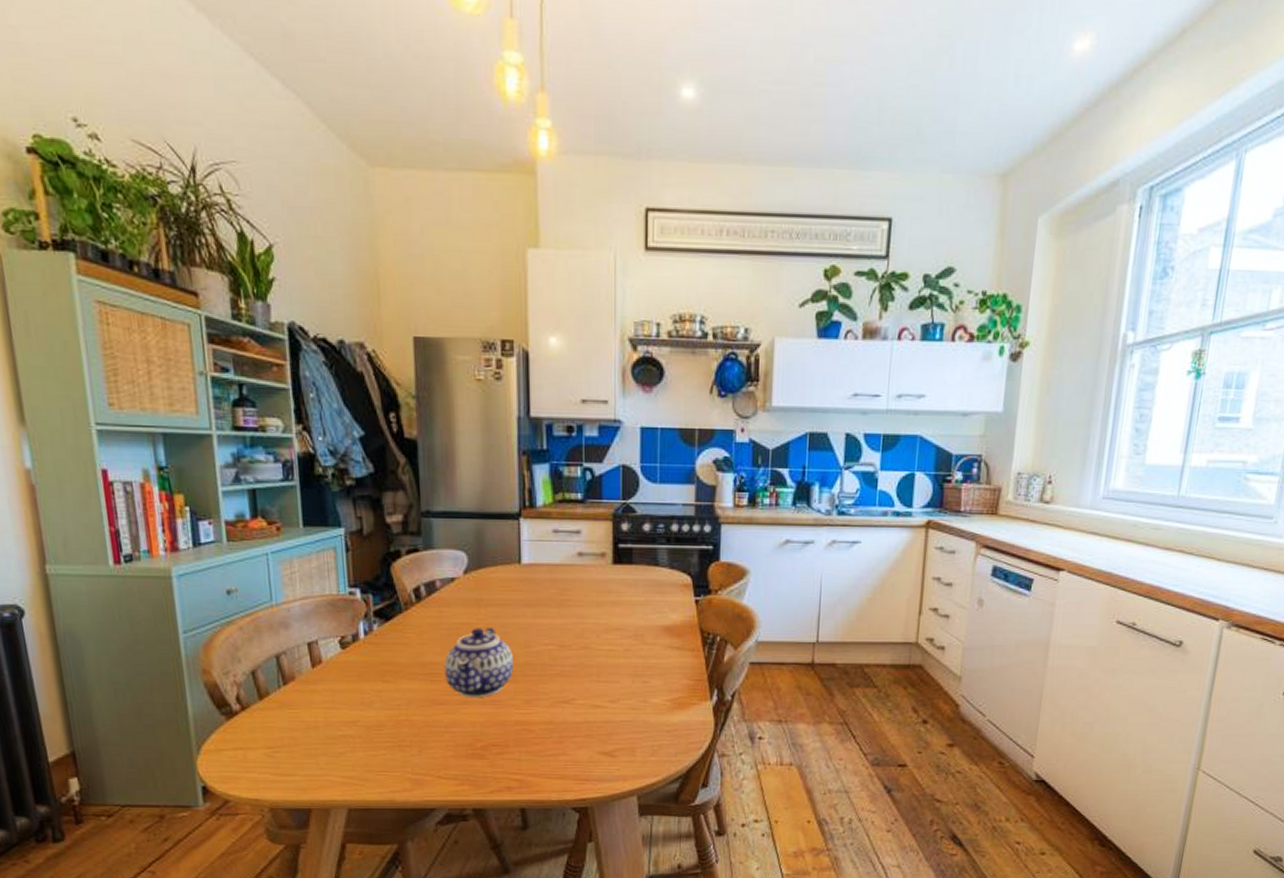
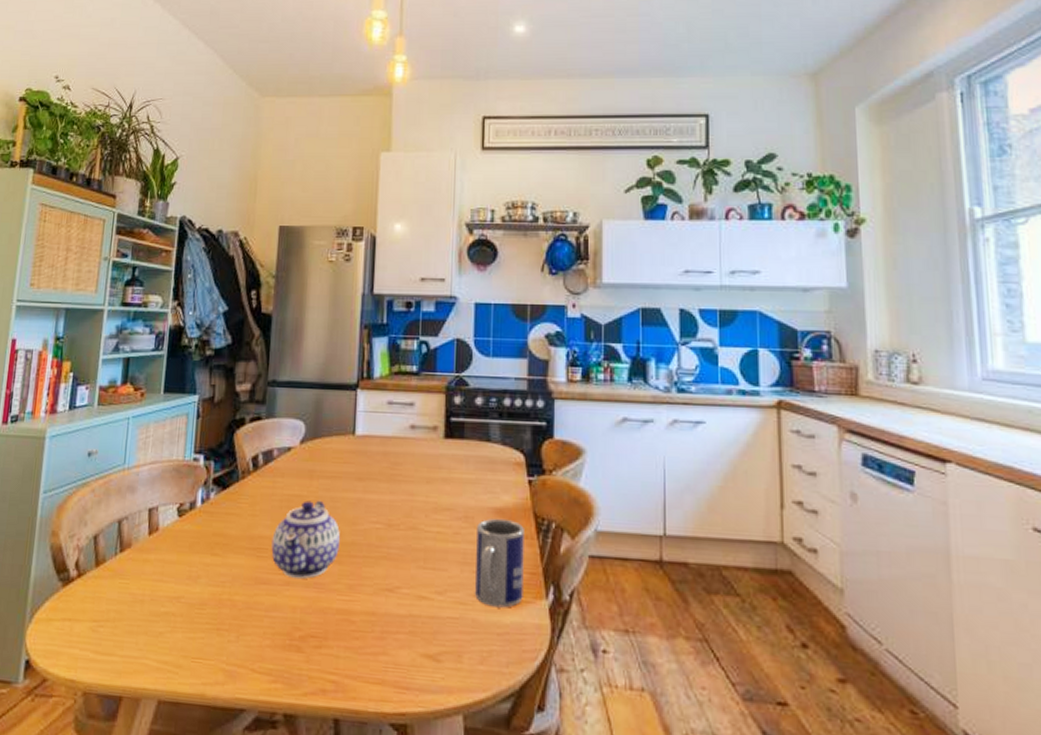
mug: none [645,635,691,710] -> present [474,518,524,608]

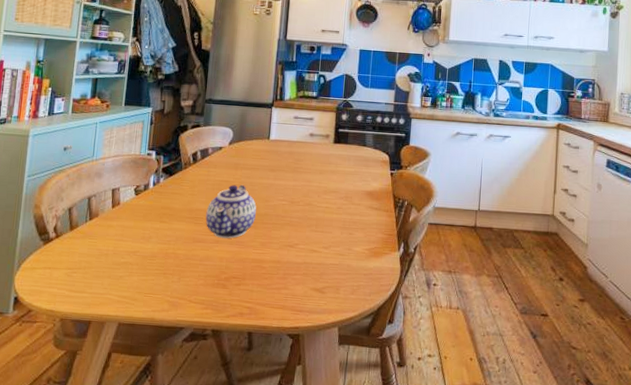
mug: present [474,518,524,608] -> none [349,198,386,258]

